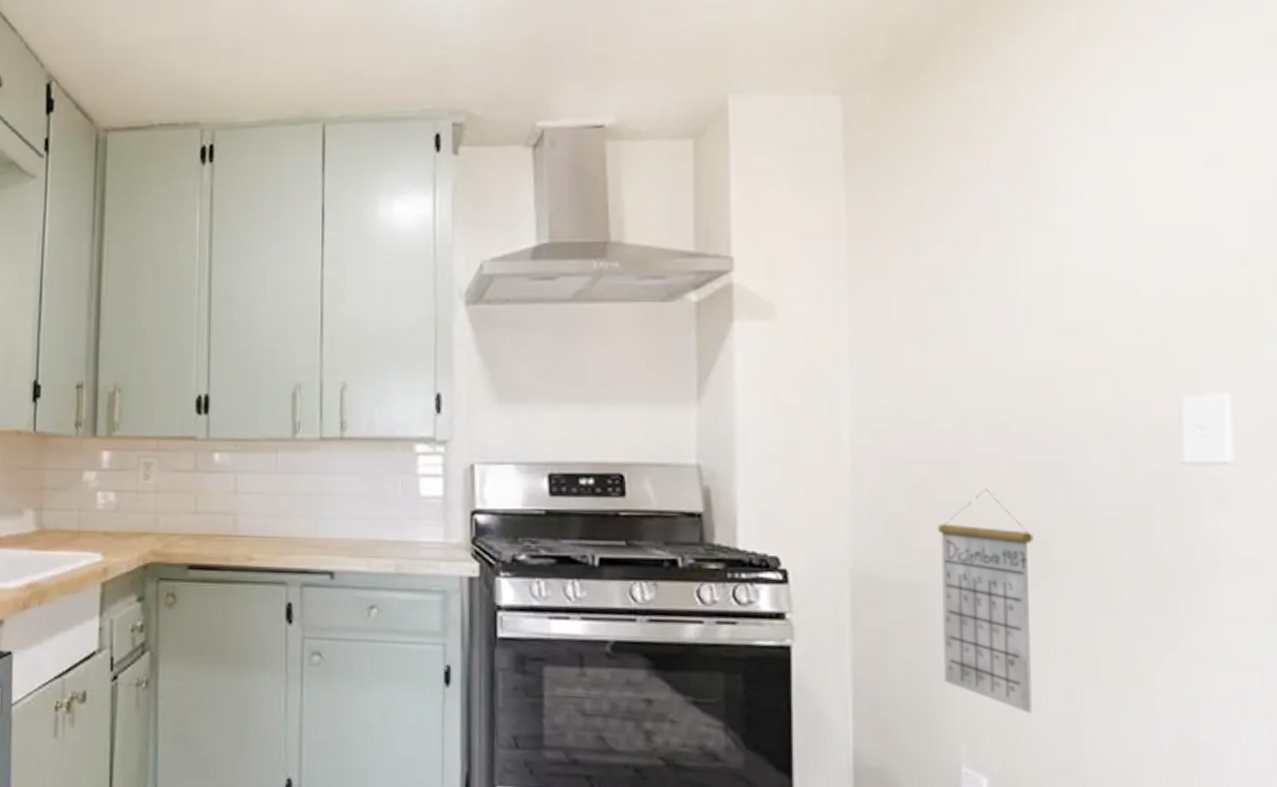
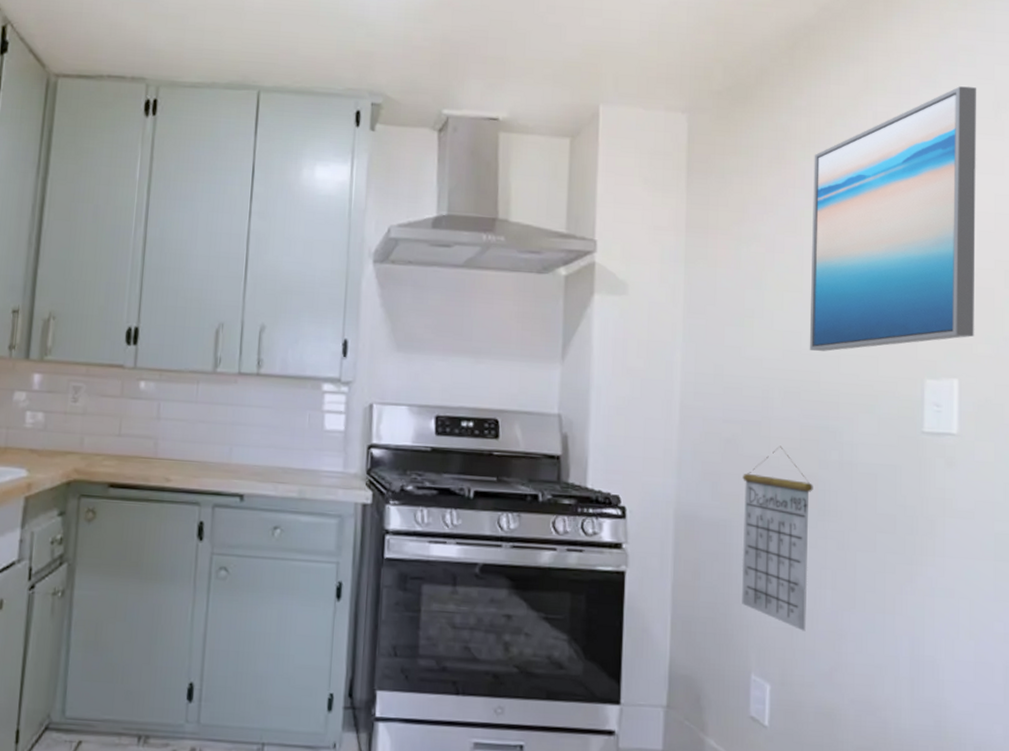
wall art: none [1013,20,1251,369] -> present [809,86,976,352]

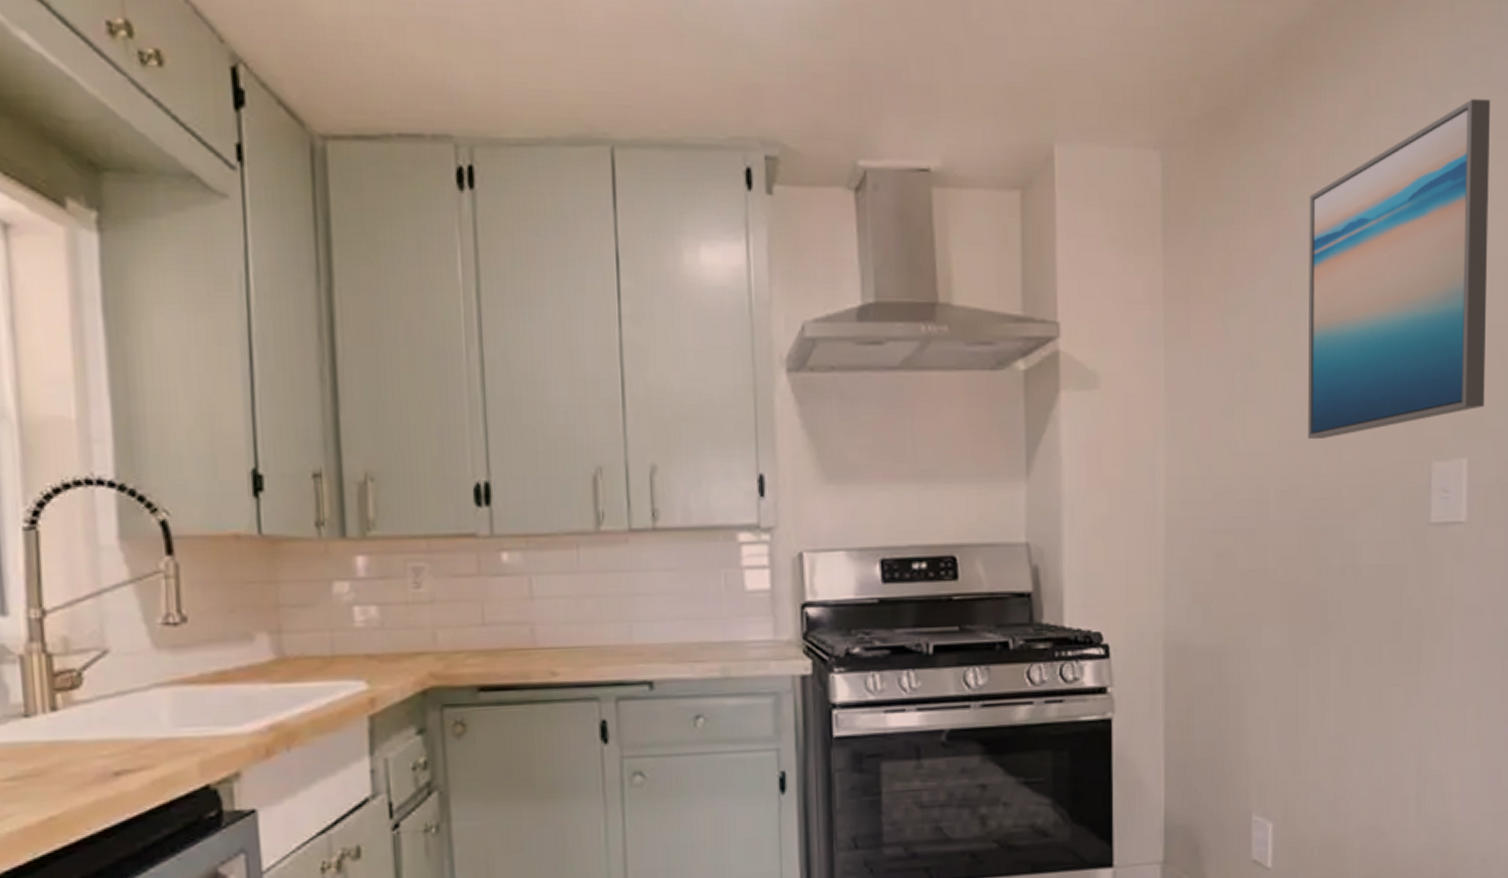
calendar: present [741,445,813,631] -> none [1237,554,1314,761]

